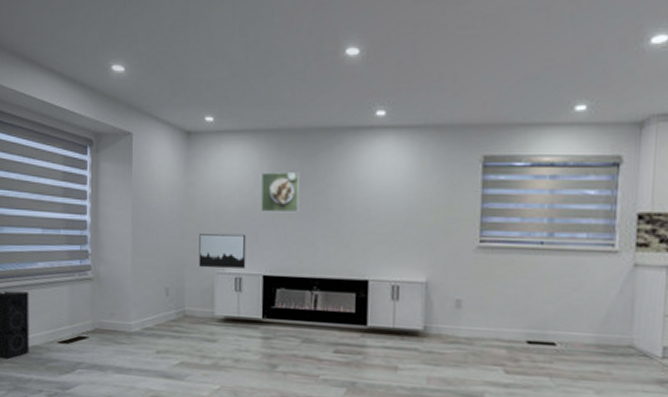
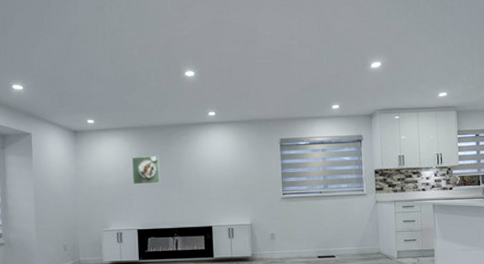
wall art: present [199,233,247,268] -> none [88,201,124,228]

